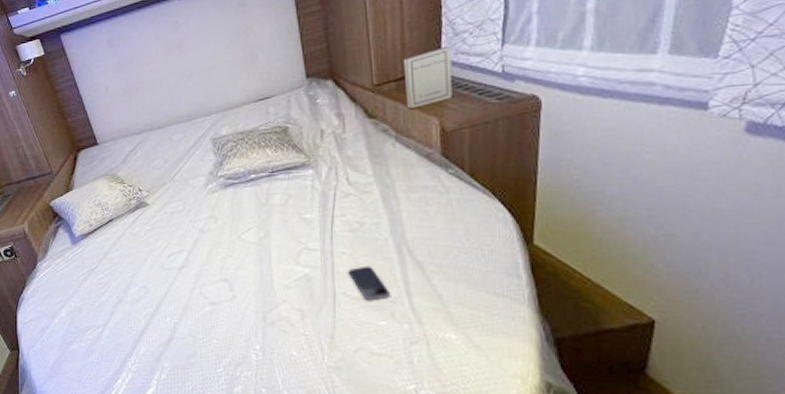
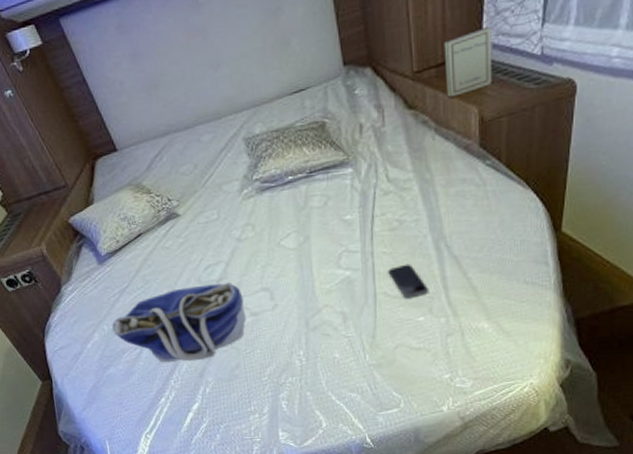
tote bag: none [79,270,205,345] -> present [112,281,247,362]

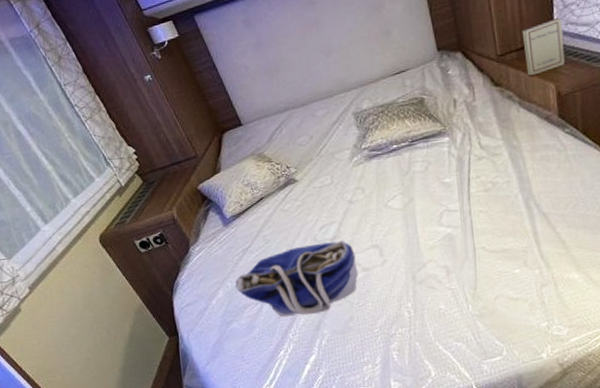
smartphone: present [388,263,428,297] -> none [485,221,522,252]

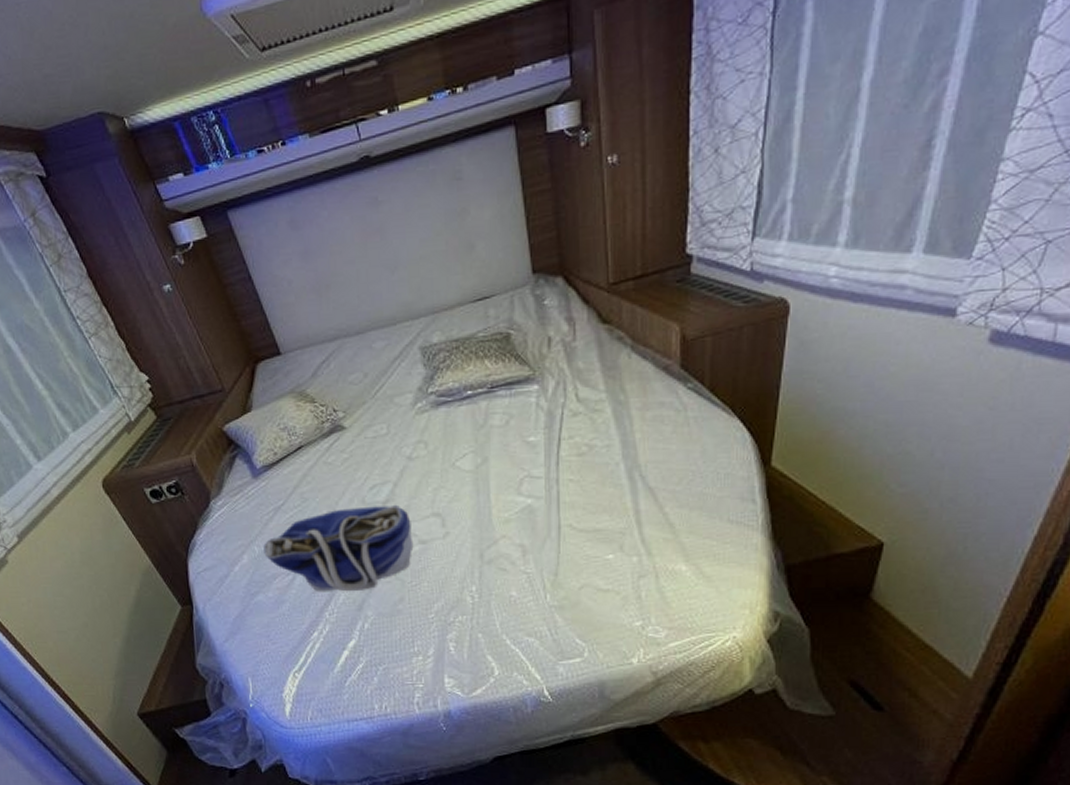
book: present [522,18,565,76] -> none [643,239,696,313]

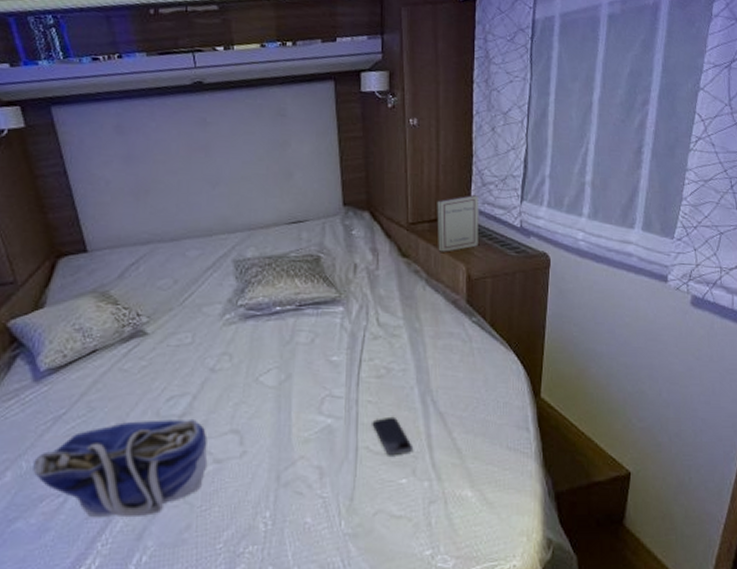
smartphone: none [574,494,619,532] -> present [372,416,412,455]
book: none [643,239,696,313] -> present [437,195,478,252]

